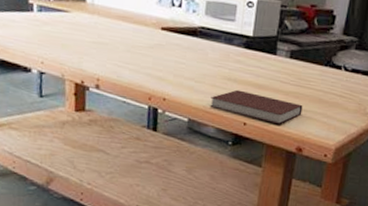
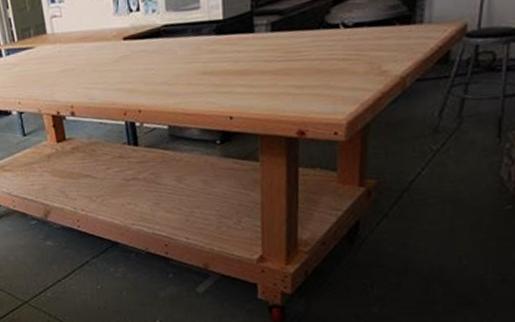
notebook: present [210,89,303,125] -> none [188,81,298,111]

